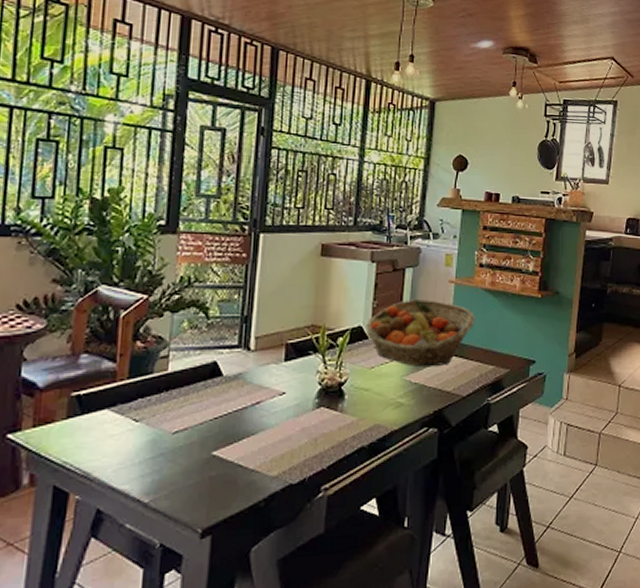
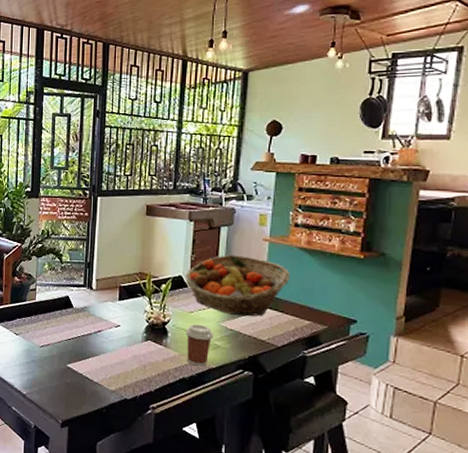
coffee cup: none [364,380,396,430] -> present [185,324,213,366]

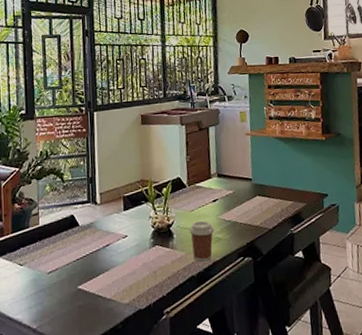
fruit basket: present [185,255,291,317] -> none [183,151,272,207]

